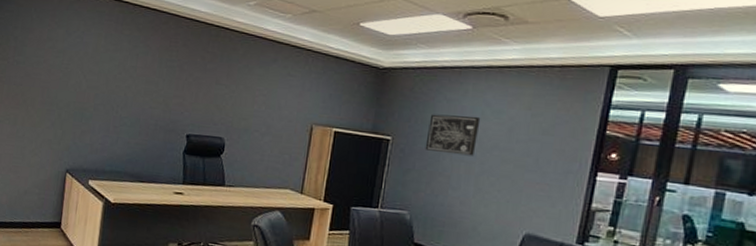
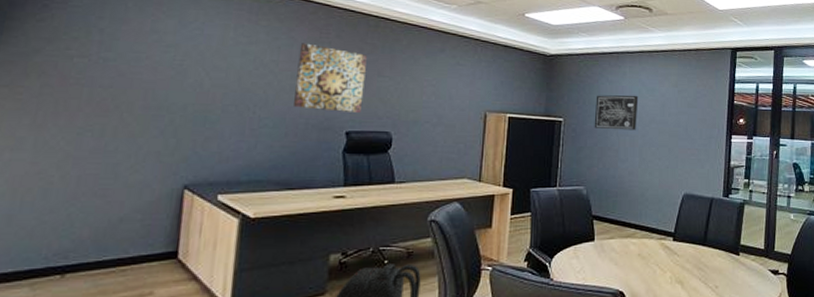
wall art: none [147,51,208,118] -> present [294,43,367,112]

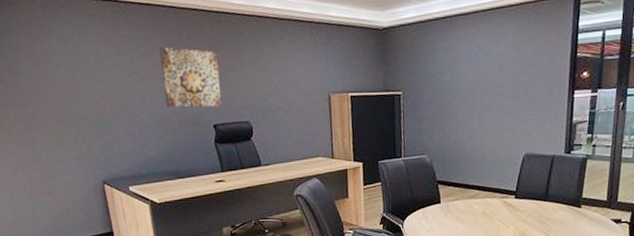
wall art: present [594,95,639,131] -> none [432,59,475,98]

